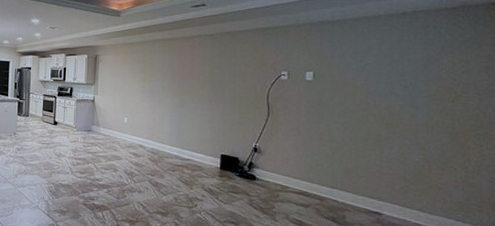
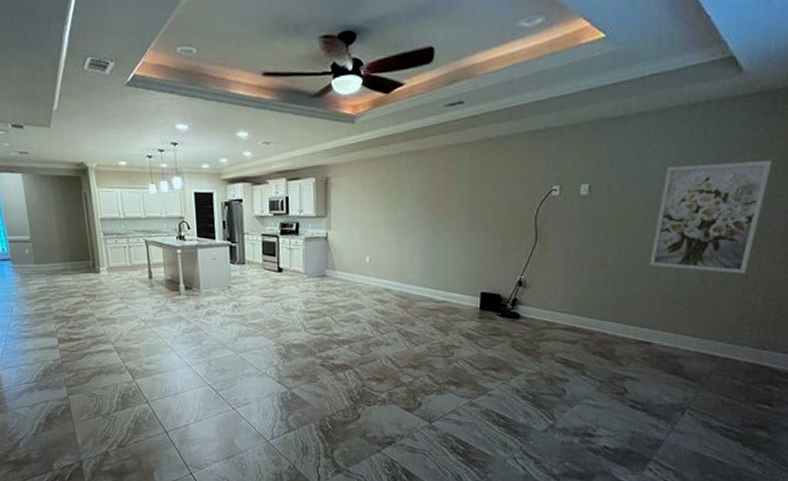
wall art: none [373,61,481,158] -> present [649,160,772,274]

